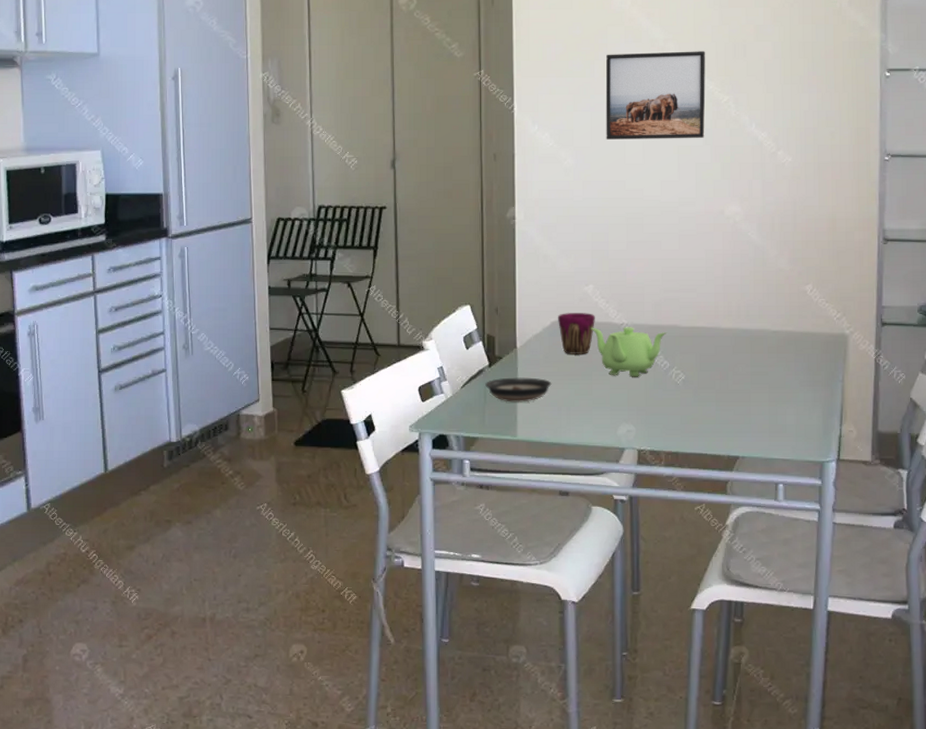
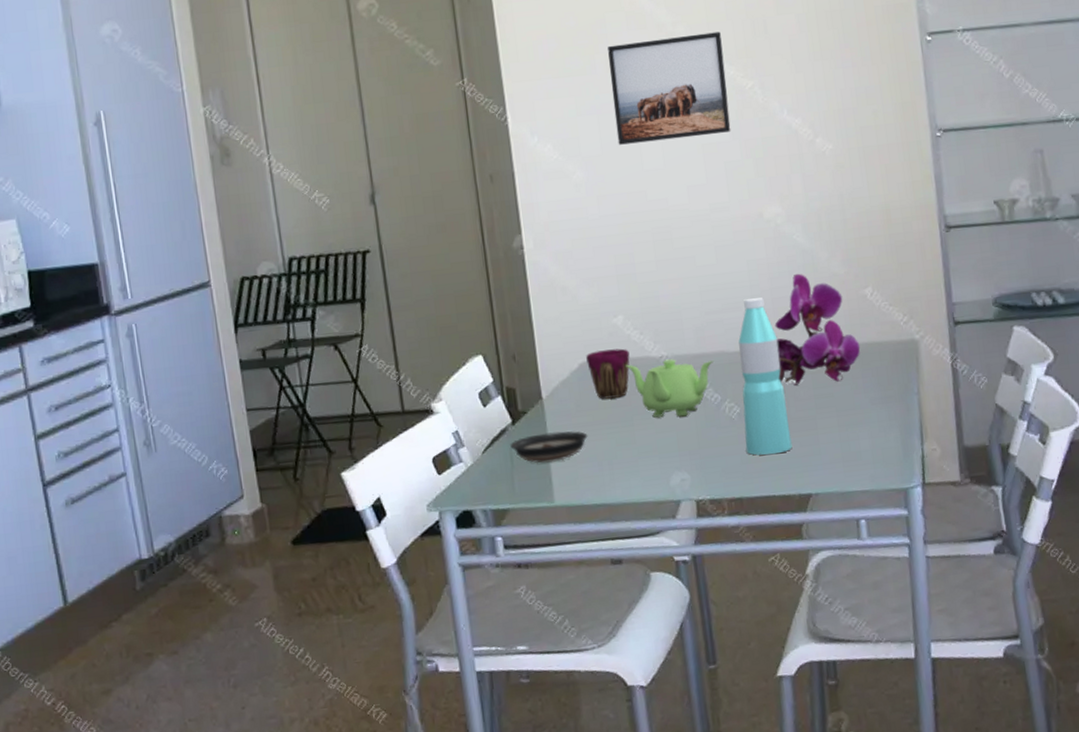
water bottle: none [686,282,727,419] -> present [738,297,793,456]
flower: none [722,265,796,363] -> present [774,273,861,386]

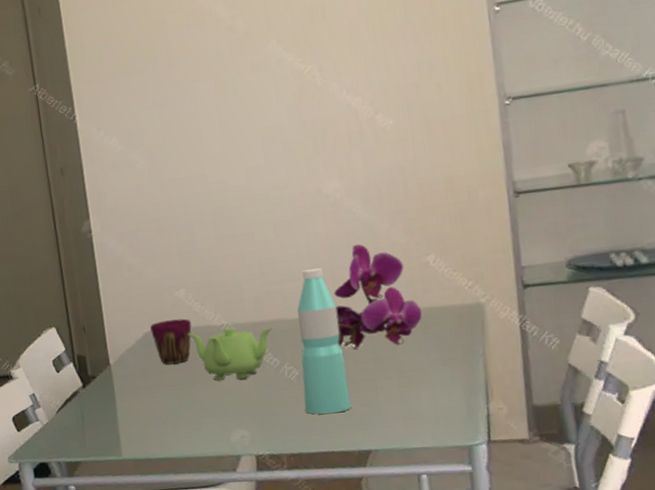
saucer: present [510,430,588,464] -> none [81,392,153,422]
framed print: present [608,31,731,145] -> none [169,21,290,134]

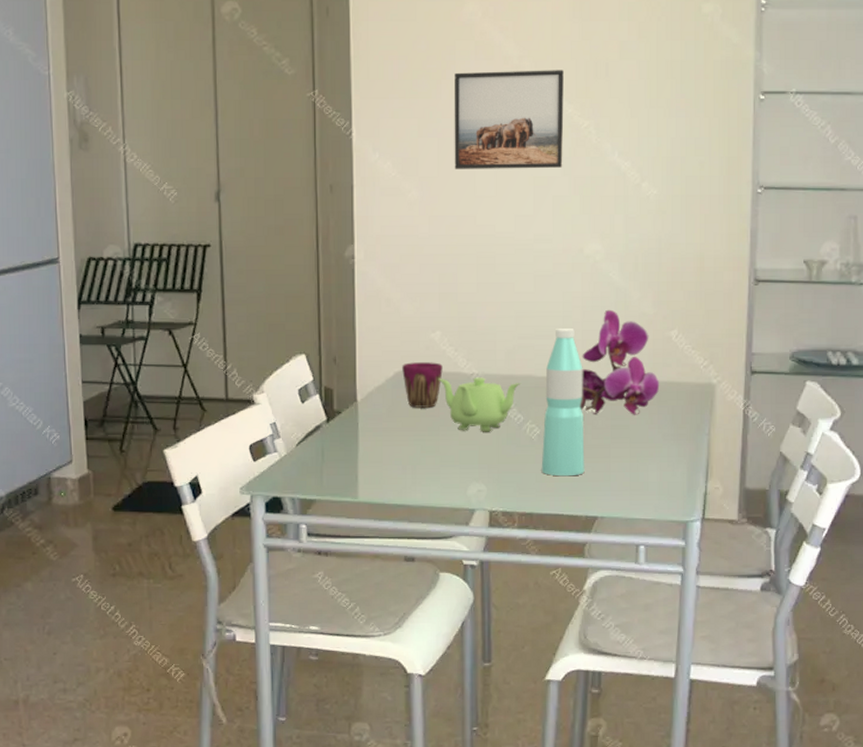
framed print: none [169,21,290,134] -> present [454,70,564,169]

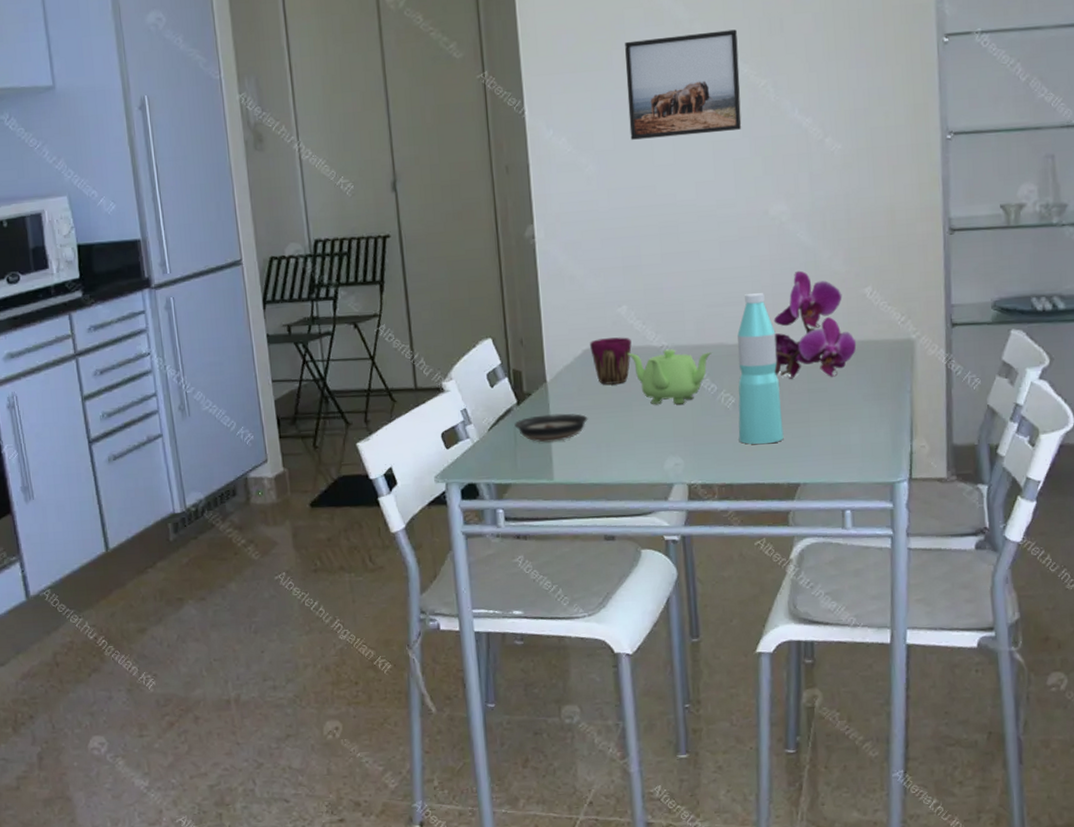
saucer: none [323,433,396,461] -> present [514,413,588,443]

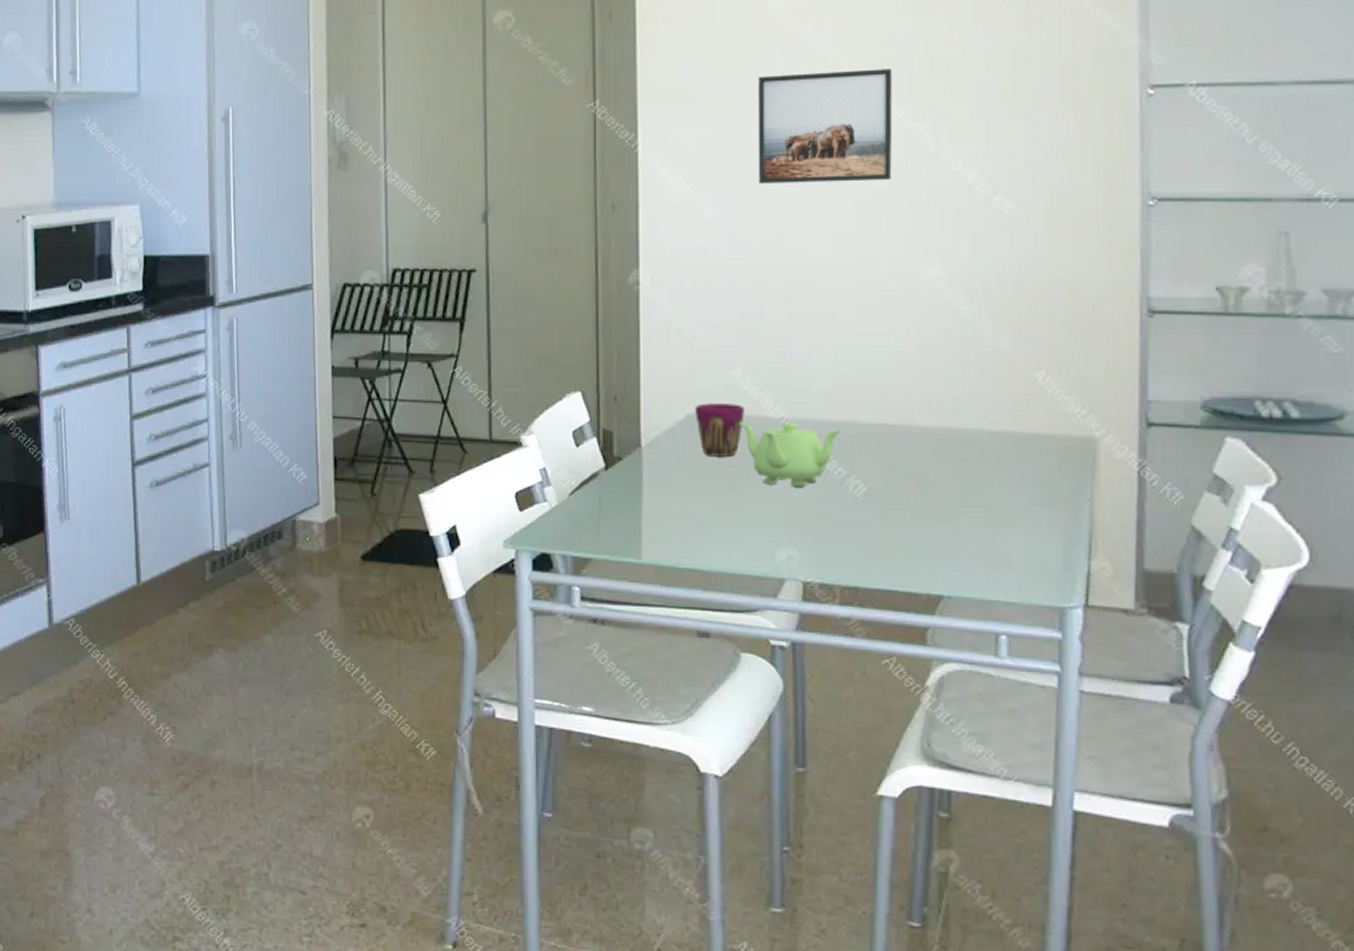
saucer: present [514,413,588,443] -> none [600,483,687,516]
water bottle: present [737,292,784,445] -> none [868,366,925,545]
flower: present [773,270,857,379] -> none [917,345,1023,473]

